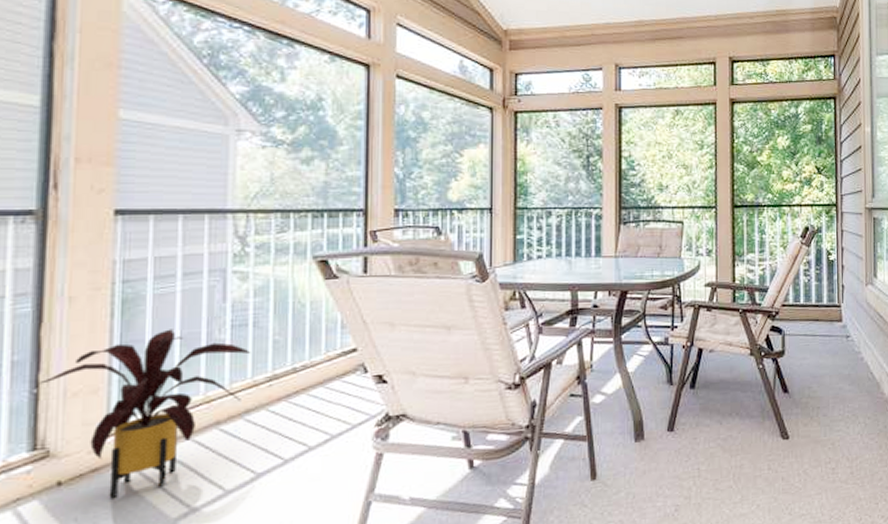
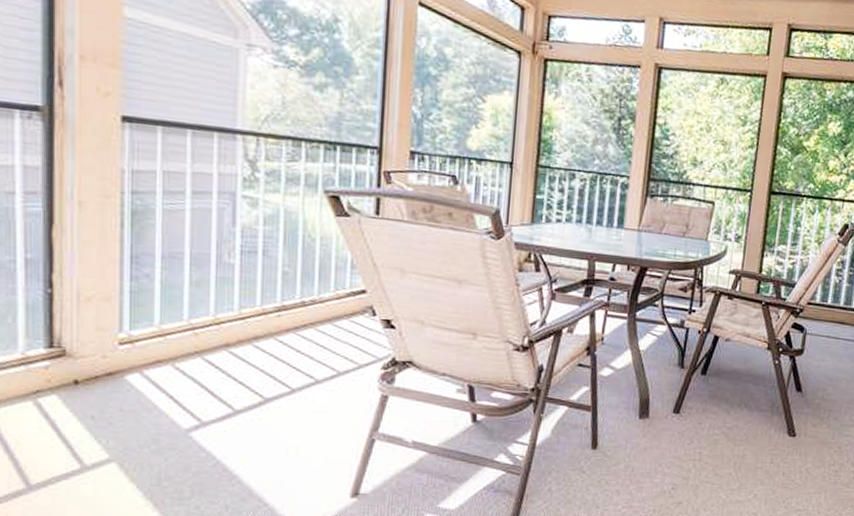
house plant: present [39,329,251,499] -> none [53,246,261,403]

